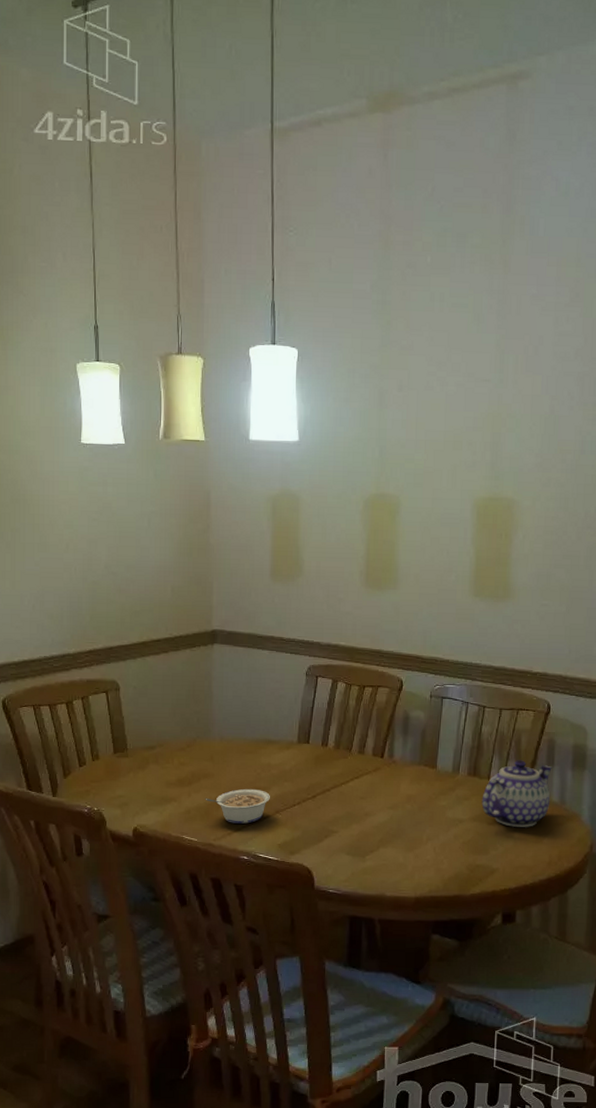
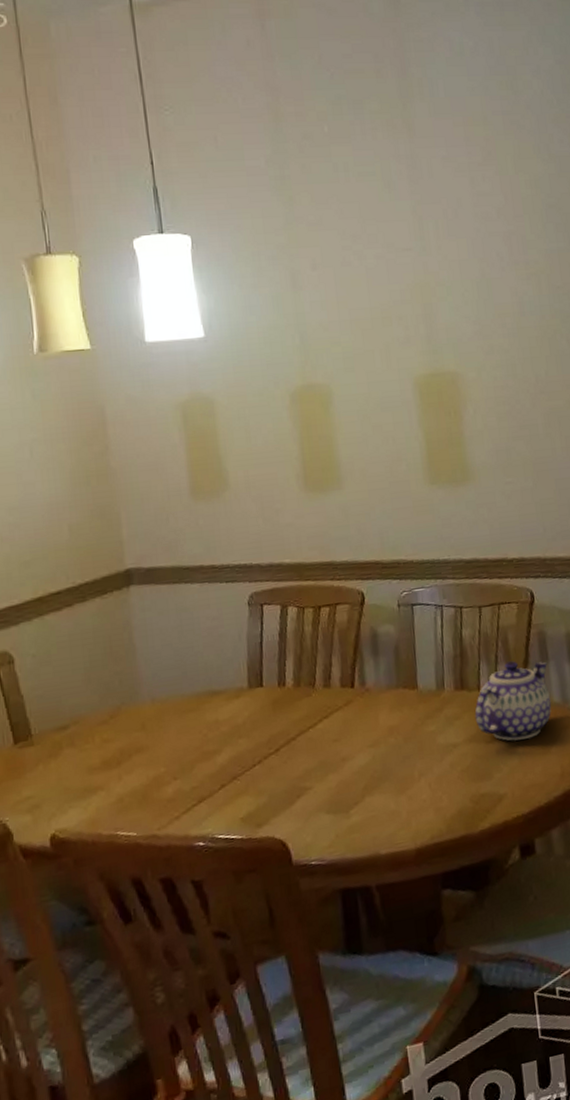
legume: present [205,788,270,824] -> none [140,754,223,804]

